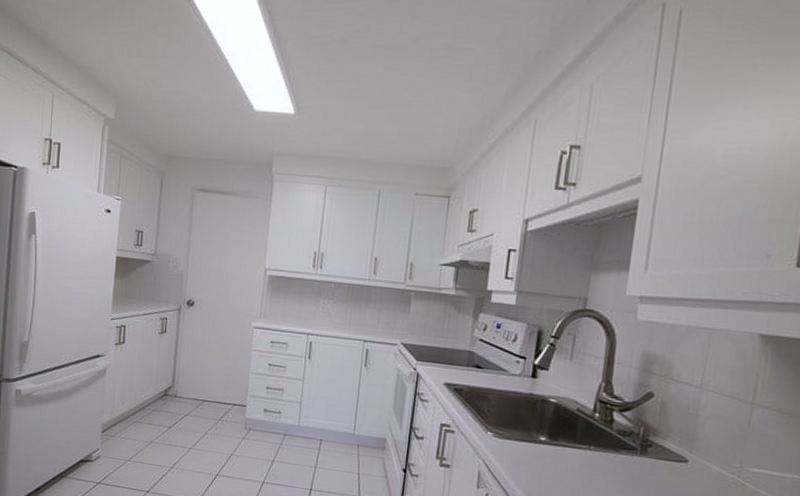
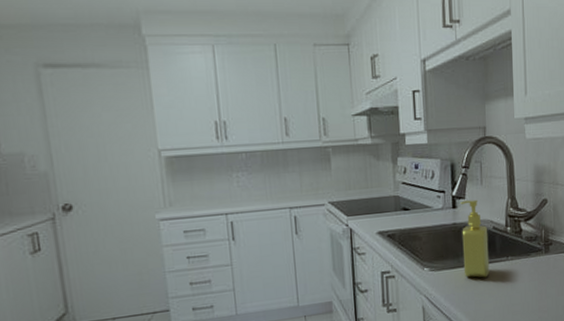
soap dispenser: none [532,372,570,462] -> present [460,199,490,278]

